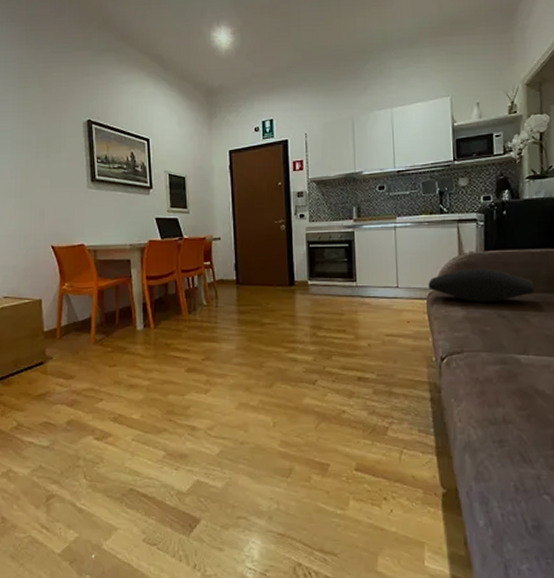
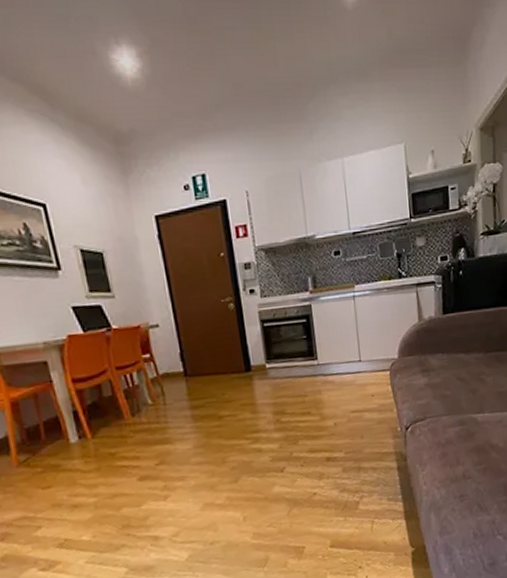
cushion: present [428,268,536,302] -> none [390,332,490,368]

